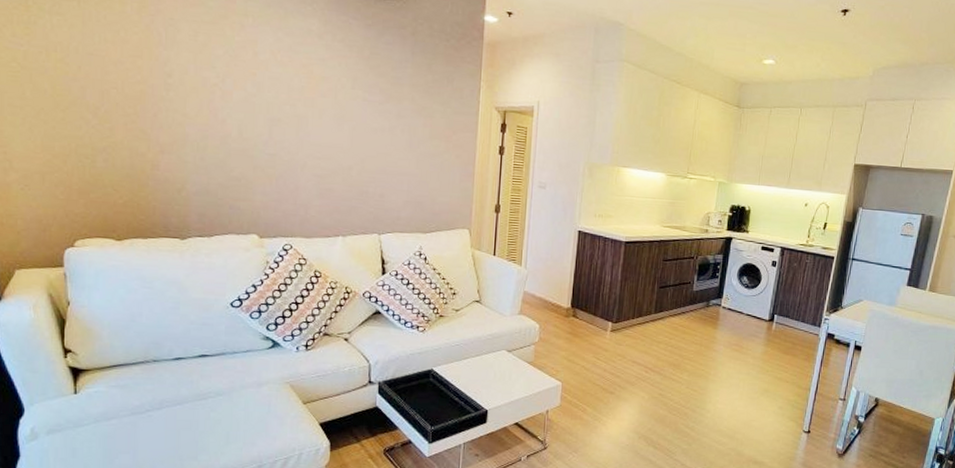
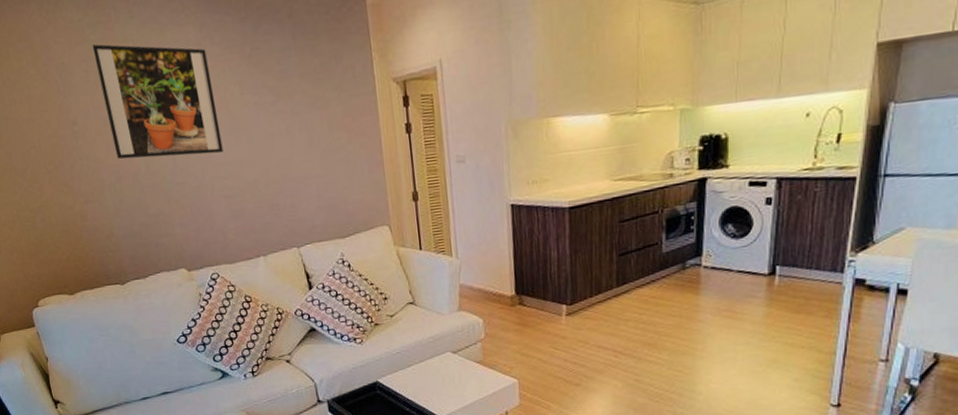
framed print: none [208,10,326,136] -> present [92,44,224,159]

